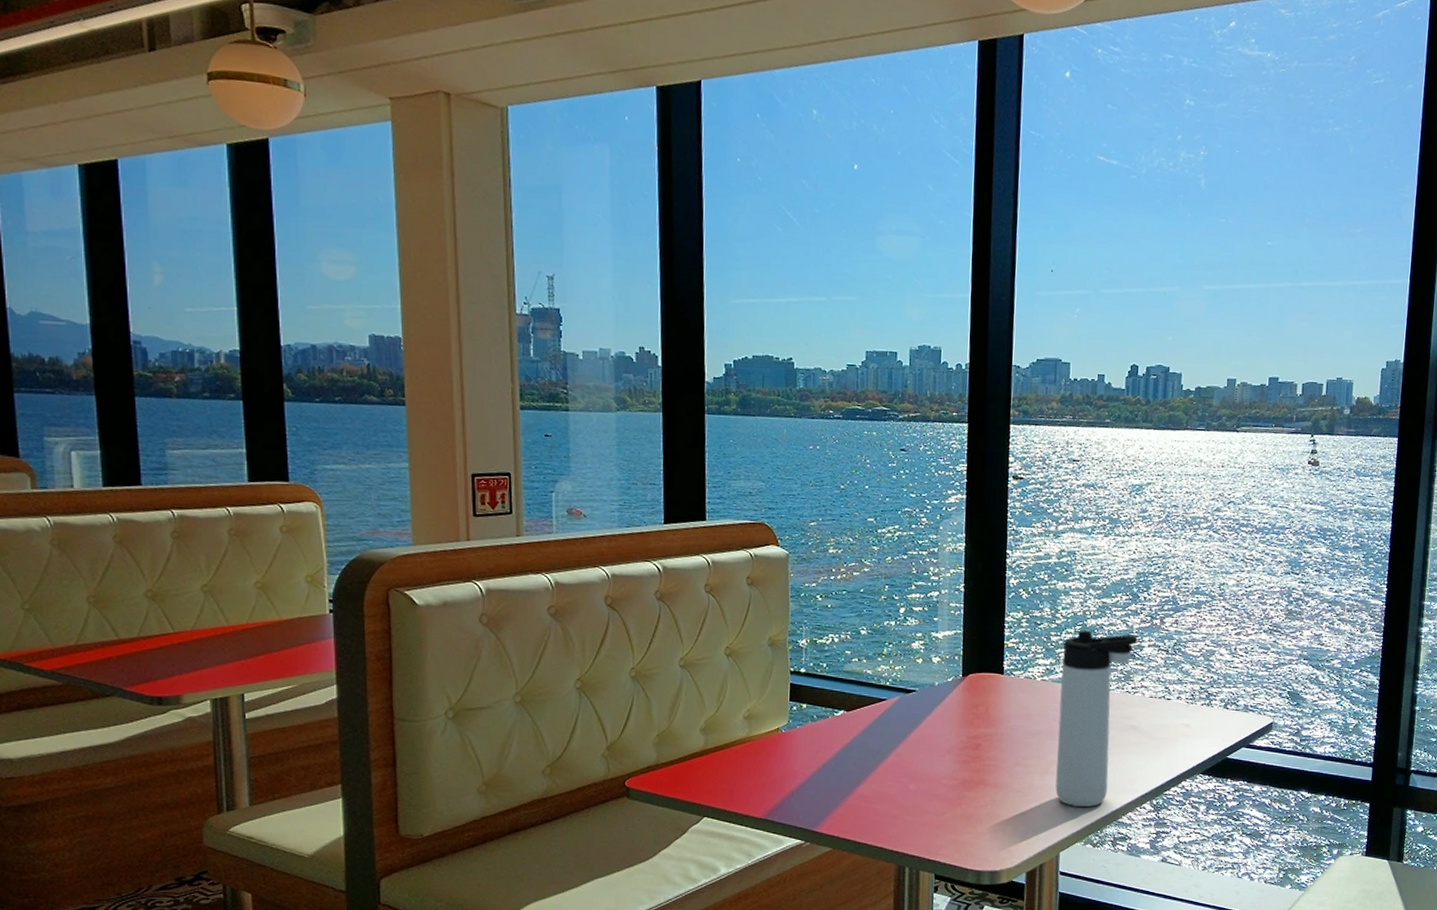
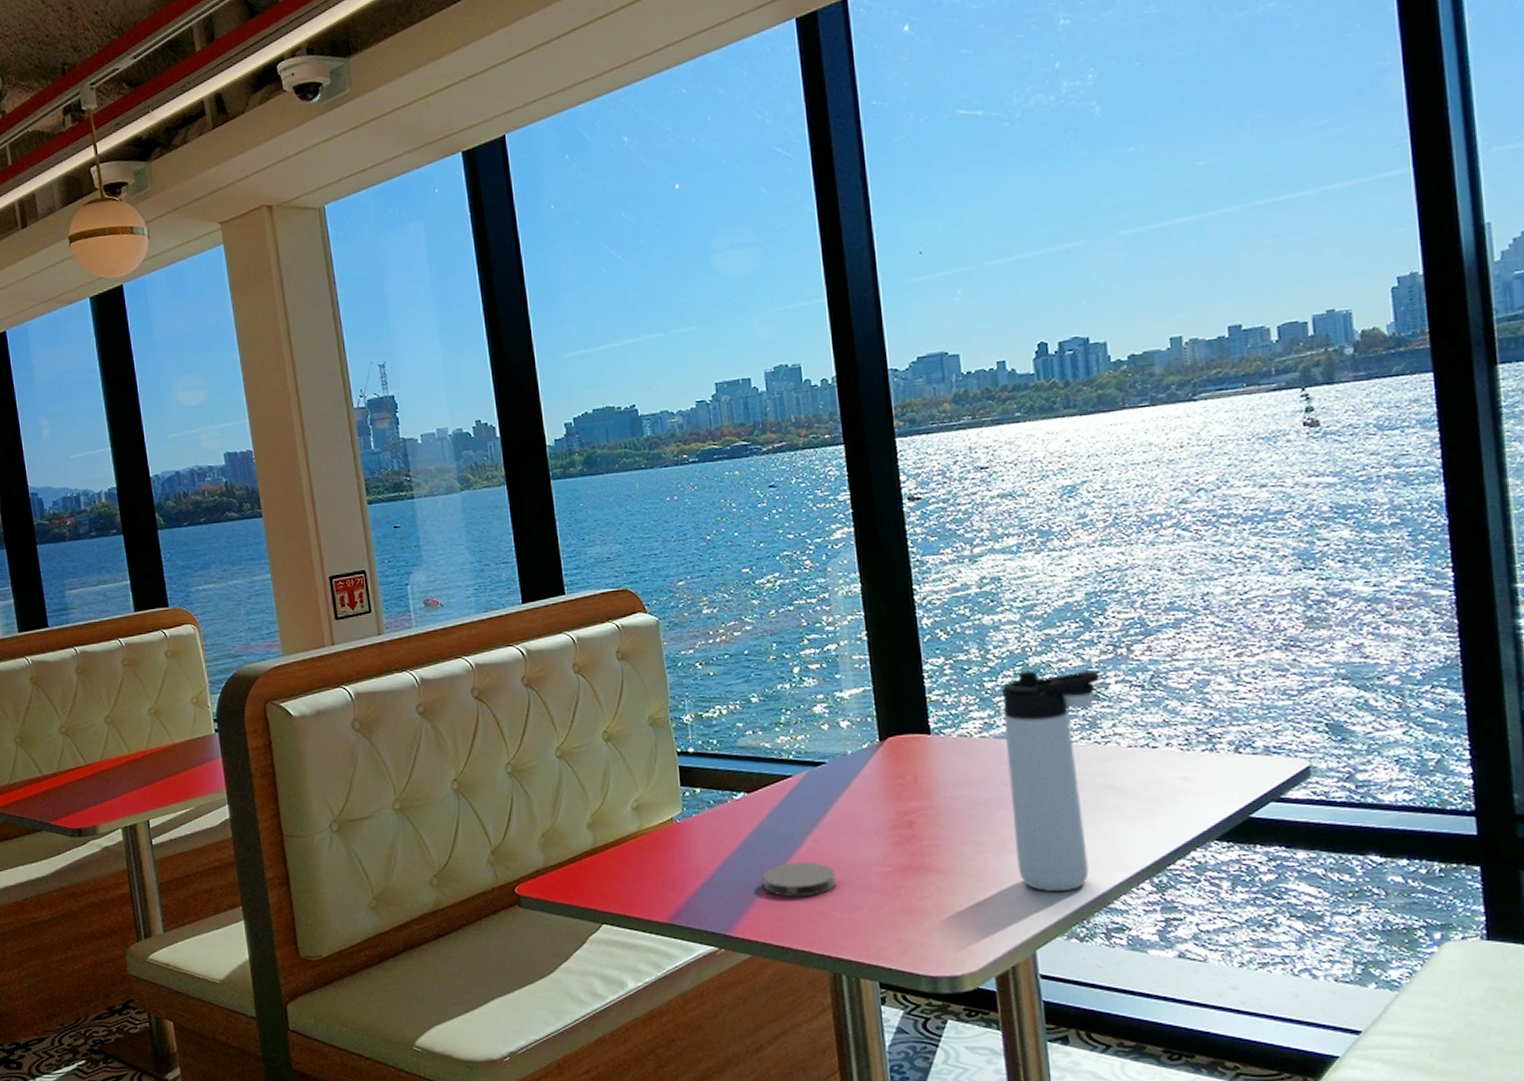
coaster: none [850,772,912,802] -> present [762,862,836,898]

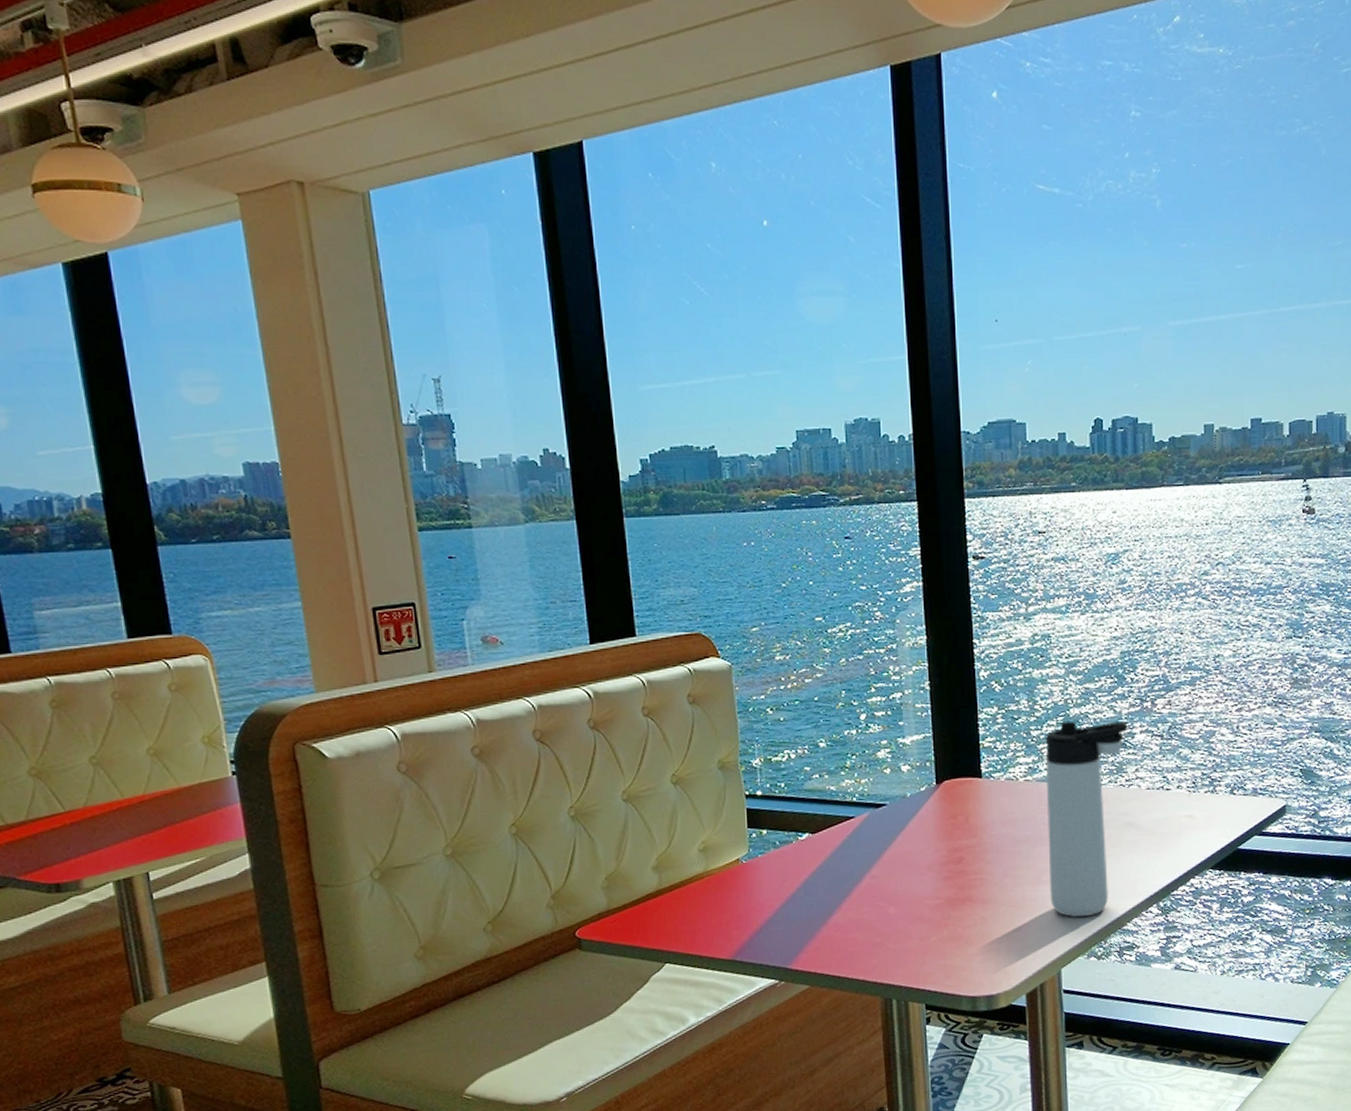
coaster: present [762,862,836,898] -> none [823,897,891,931]

